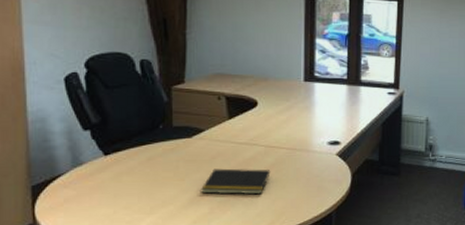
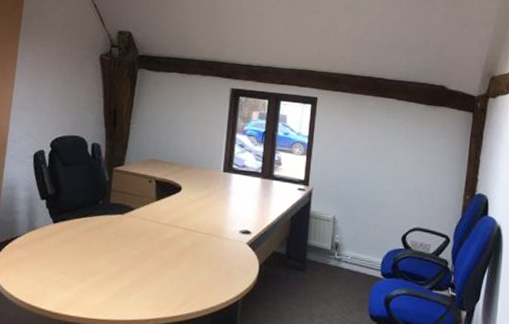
notepad: present [201,168,271,195] -> none [125,245,187,275]

